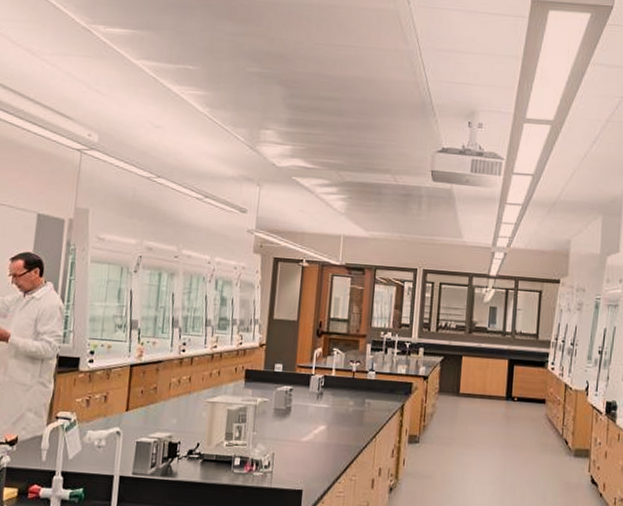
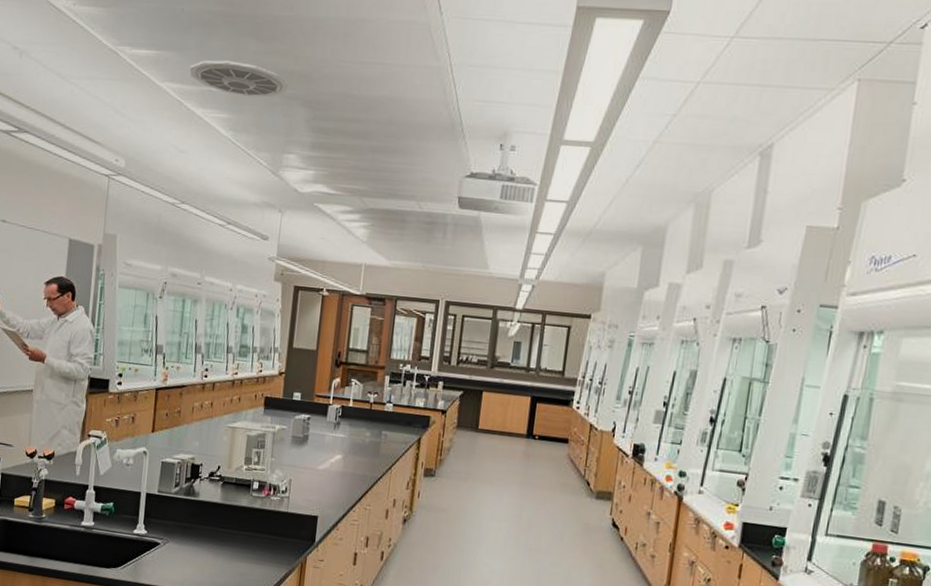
ceiling vent: none [165,40,265,76] -> present [189,60,289,98]

